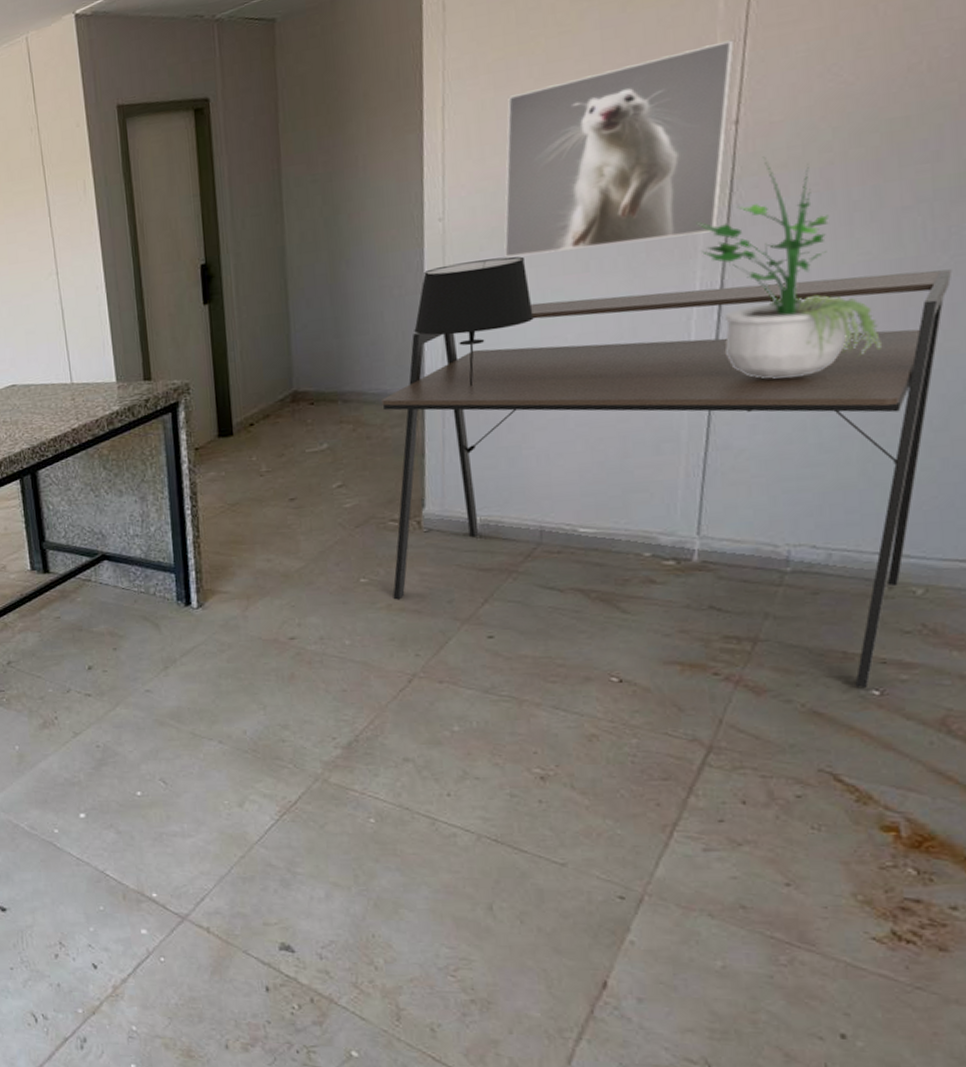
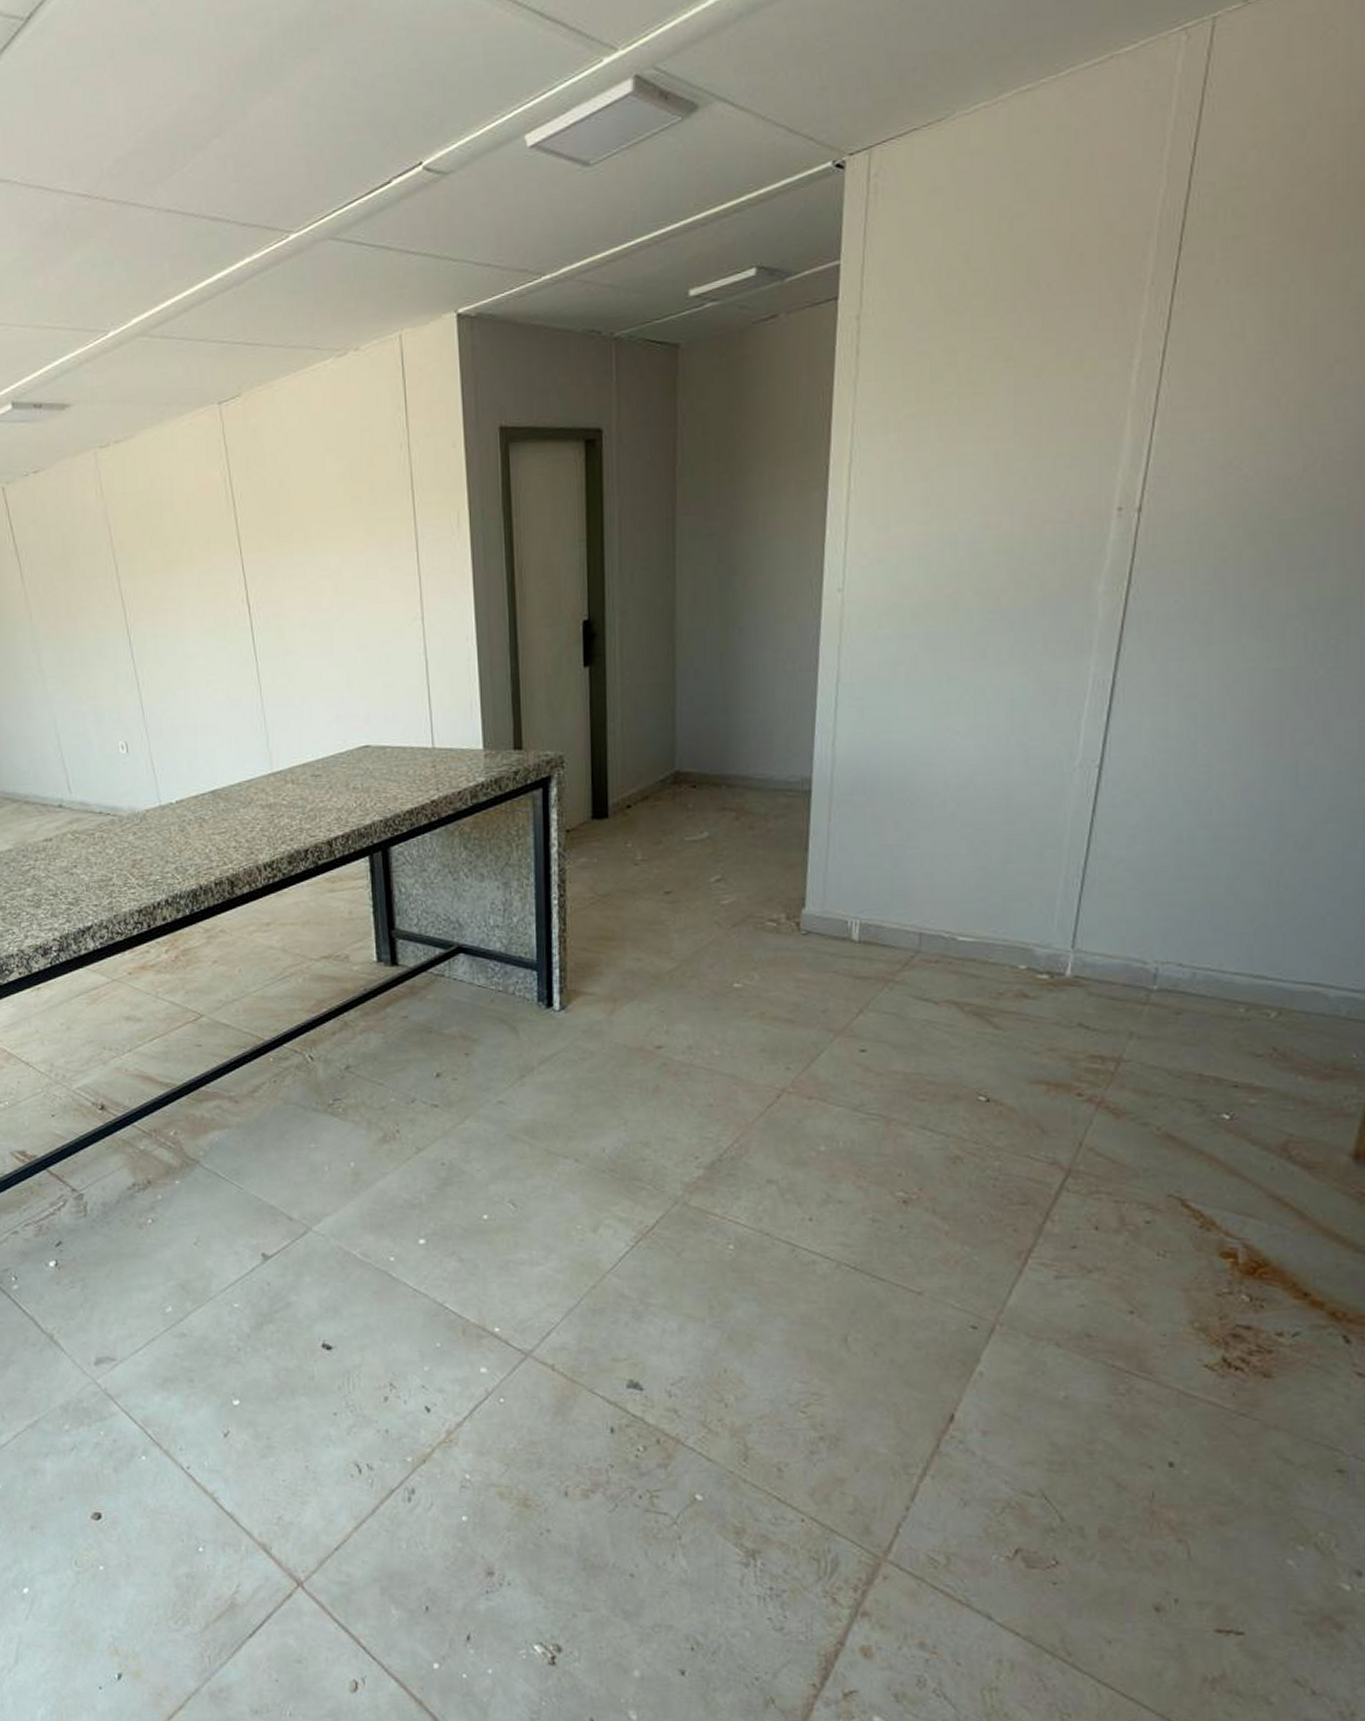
desk: present [382,269,953,689] -> none [766,683,1328,1113]
table lamp: present [414,256,534,386] -> none [805,637,927,777]
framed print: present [503,39,735,259] -> none [901,420,1144,639]
potted plant: present [696,156,881,379] -> none [1093,549,1257,788]

